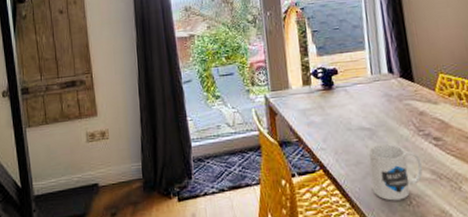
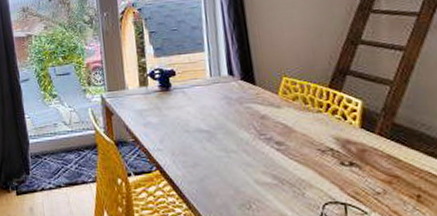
mug: present [368,143,423,201] -> none [206,146,264,204]

